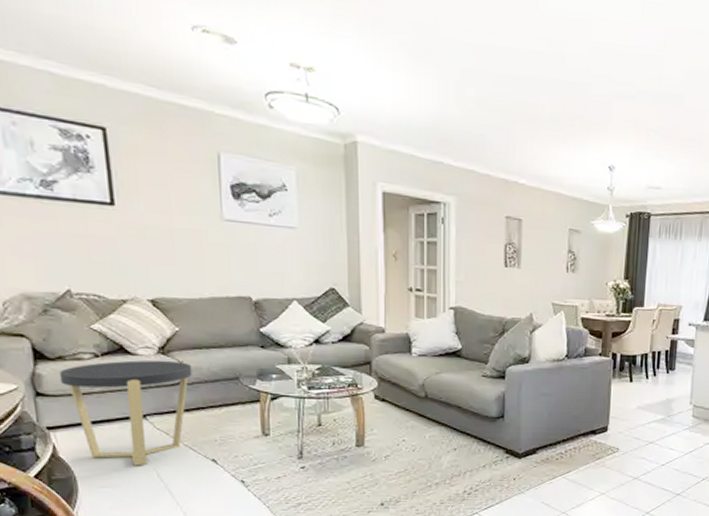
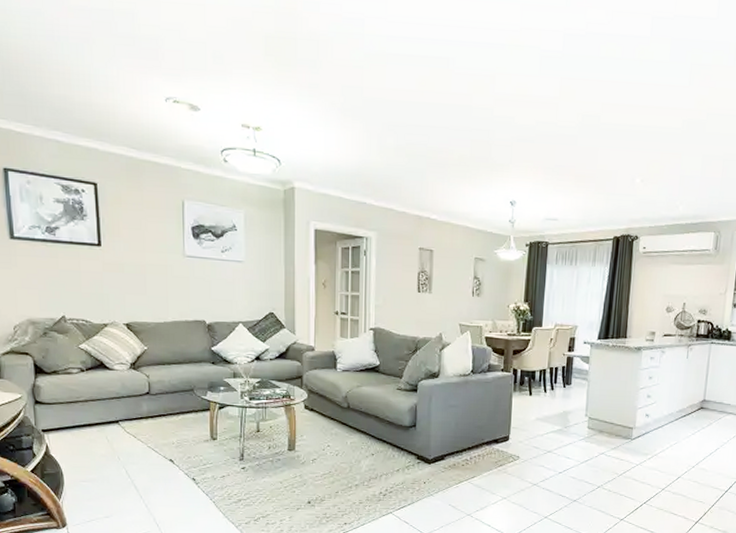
side table: present [59,360,193,466] -> none [53,374,157,464]

